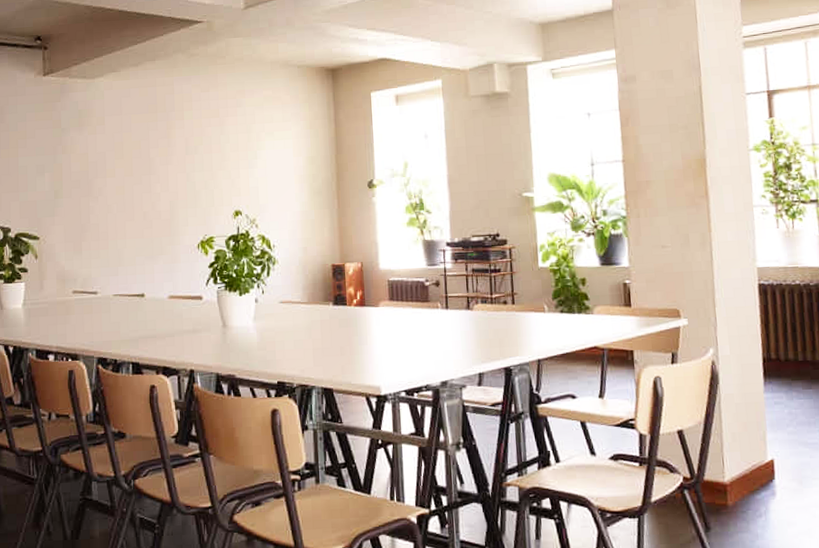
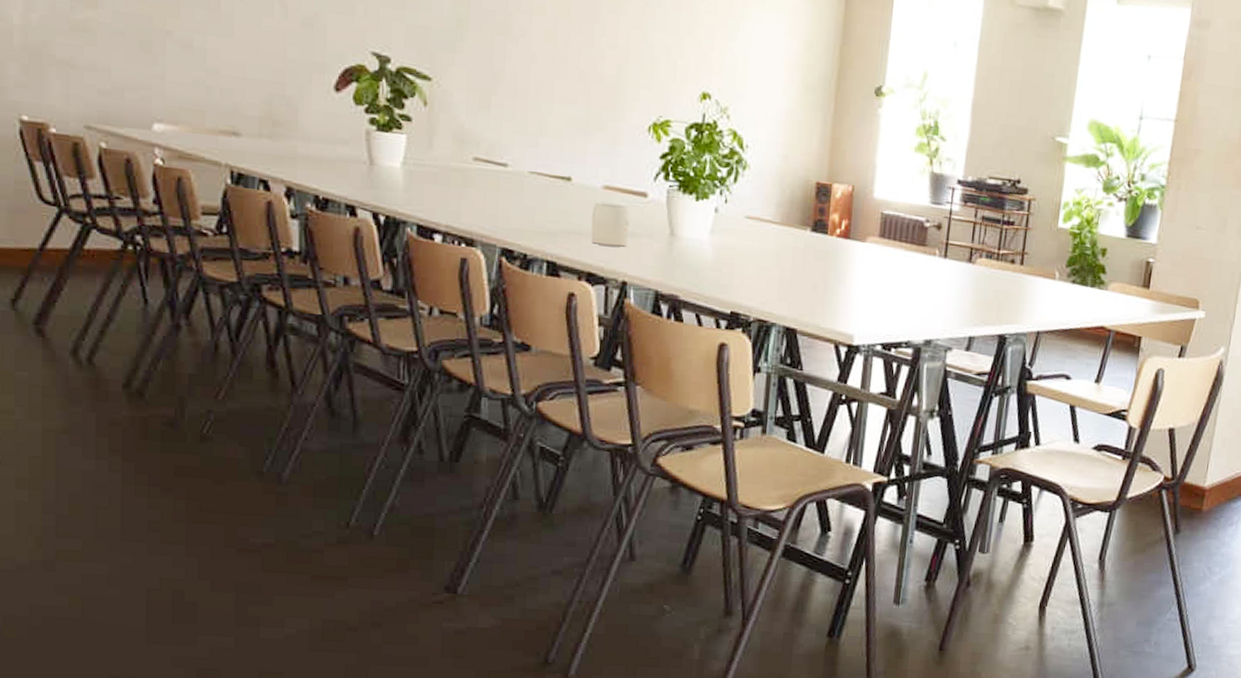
mug: none [162,309,192,343] -> present [591,202,630,247]

